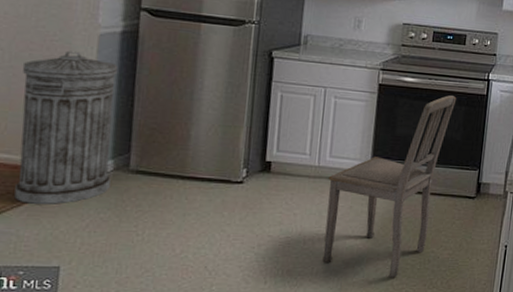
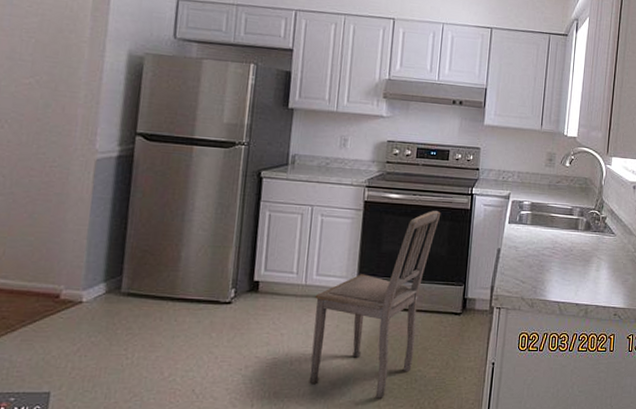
trash can: present [14,50,119,204] -> none [9,176,114,329]

